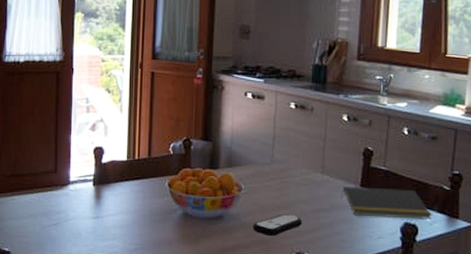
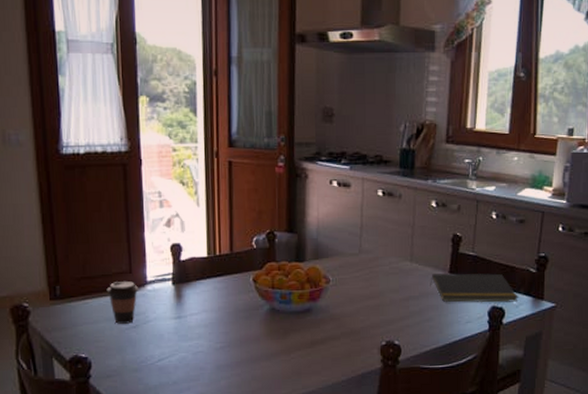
coffee cup: none [32,180,62,221] -> present [106,281,139,324]
remote control: present [252,214,303,237] -> none [341,304,392,327]

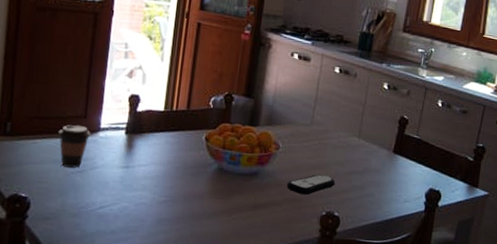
remote control: none [341,304,392,327] -> present [286,174,336,195]
notepad: present [430,272,518,303] -> none [374,151,455,187]

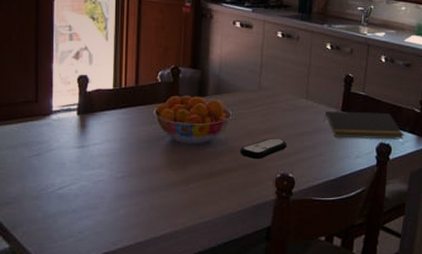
coffee cup: present [58,125,92,168] -> none [11,110,44,152]
notepad: none [374,151,455,187] -> present [323,110,404,140]

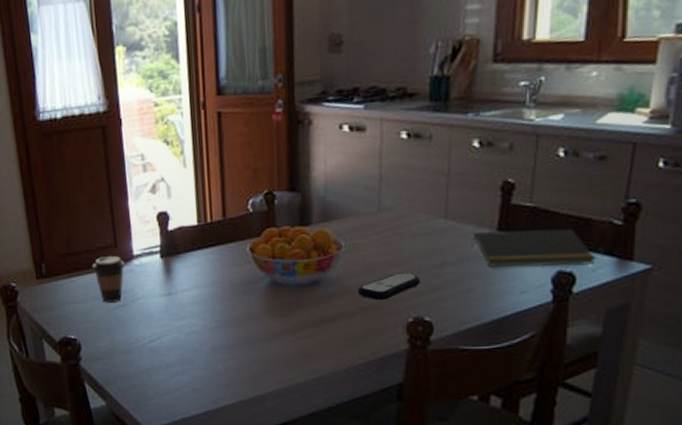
coffee cup: none [11,110,44,152] -> present [92,256,126,303]

